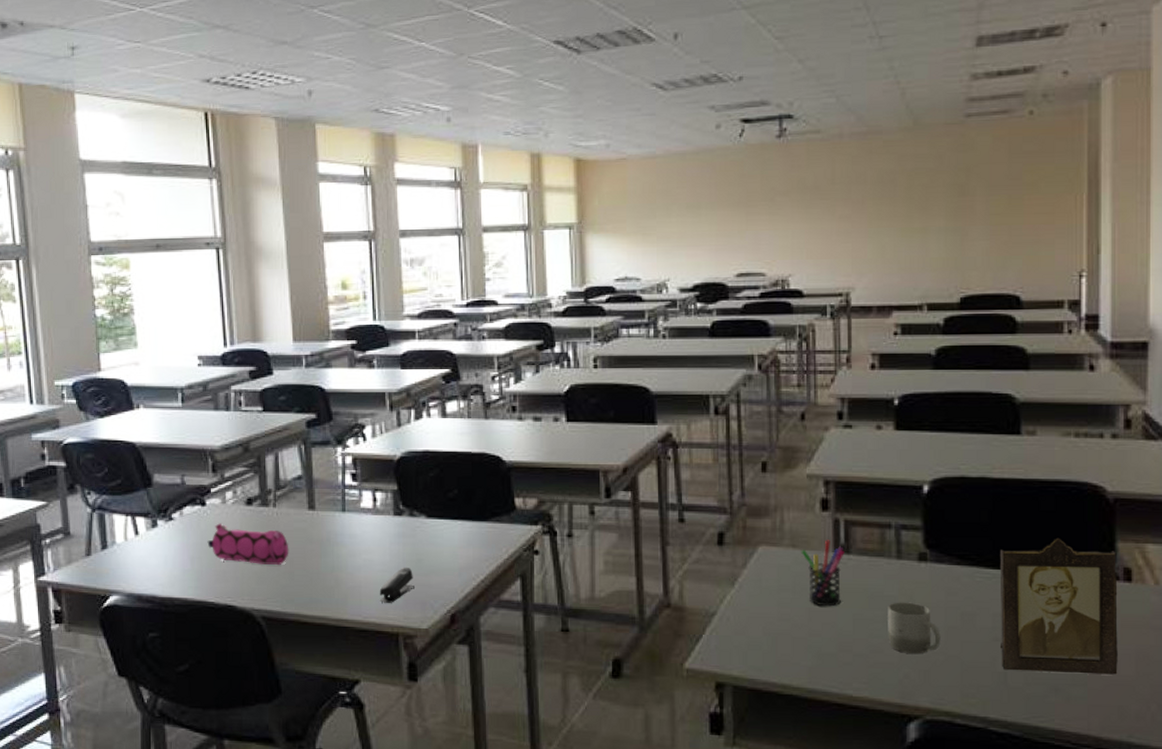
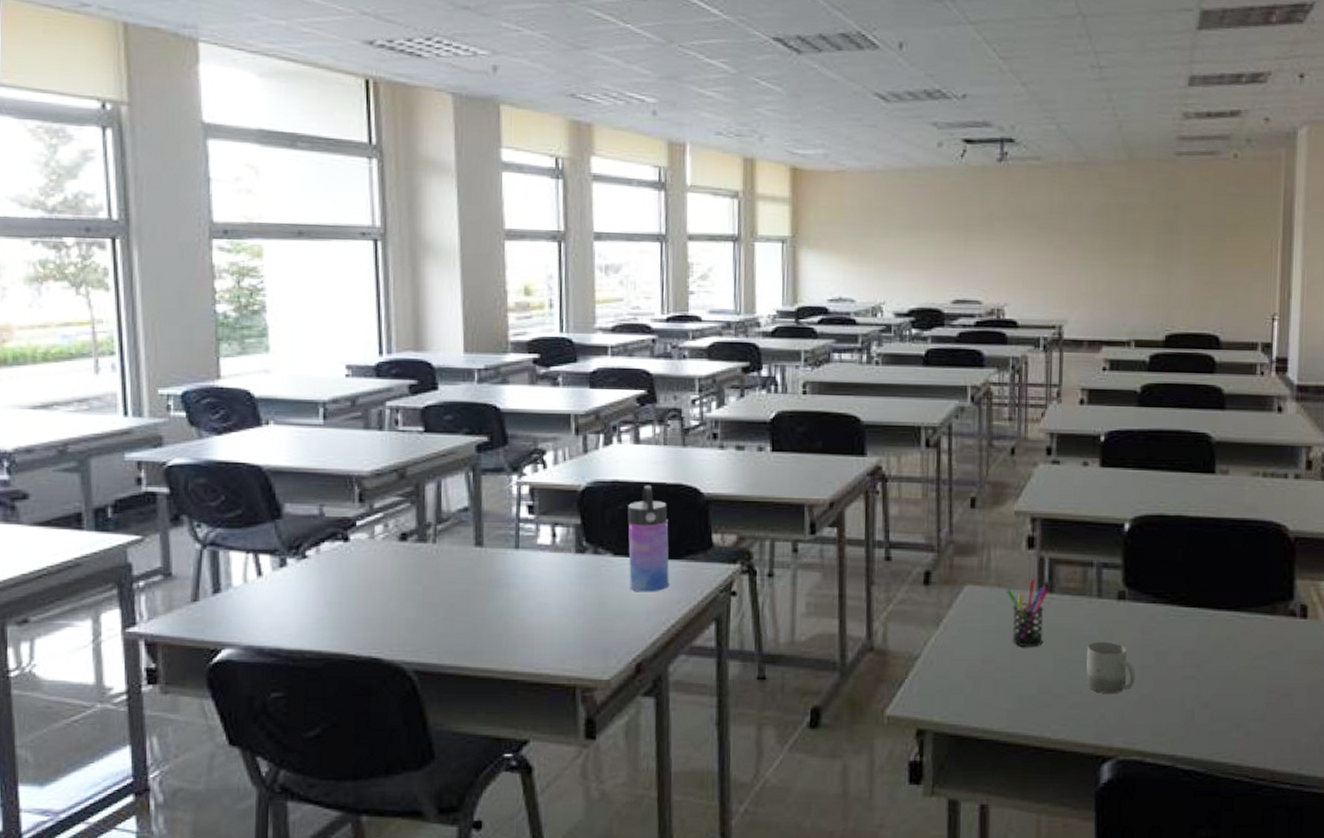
pencil case: present [207,523,289,566] -> none [349,562,450,611]
stapler: present [379,567,414,603] -> none [555,611,596,652]
water bottle: none [438,454,477,551] -> present [628,485,669,592]
photo frame: present [999,537,1118,675] -> none [1189,575,1295,709]

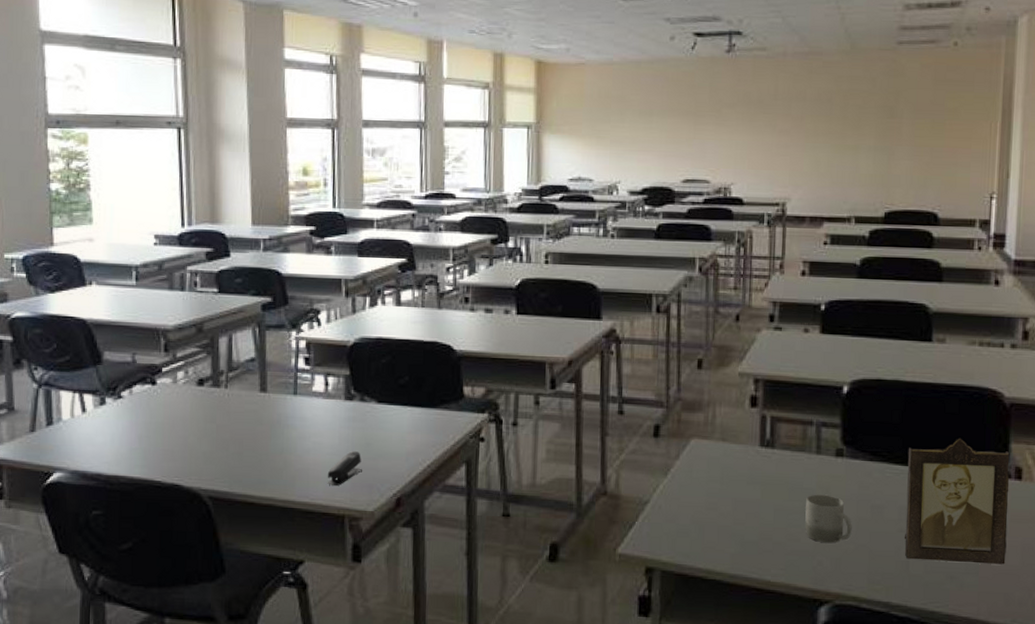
stapler: none [555,611,596,652] -> present [327,450,362,486]
water bottle: present [628,485,669,592] -> none [390,342,426,436]
pen holder: present [1006,578,1048,647] -> none [729,434,770,497]
photo frame: none [1189,575,1295,709] -> present [904,438,1010,565]

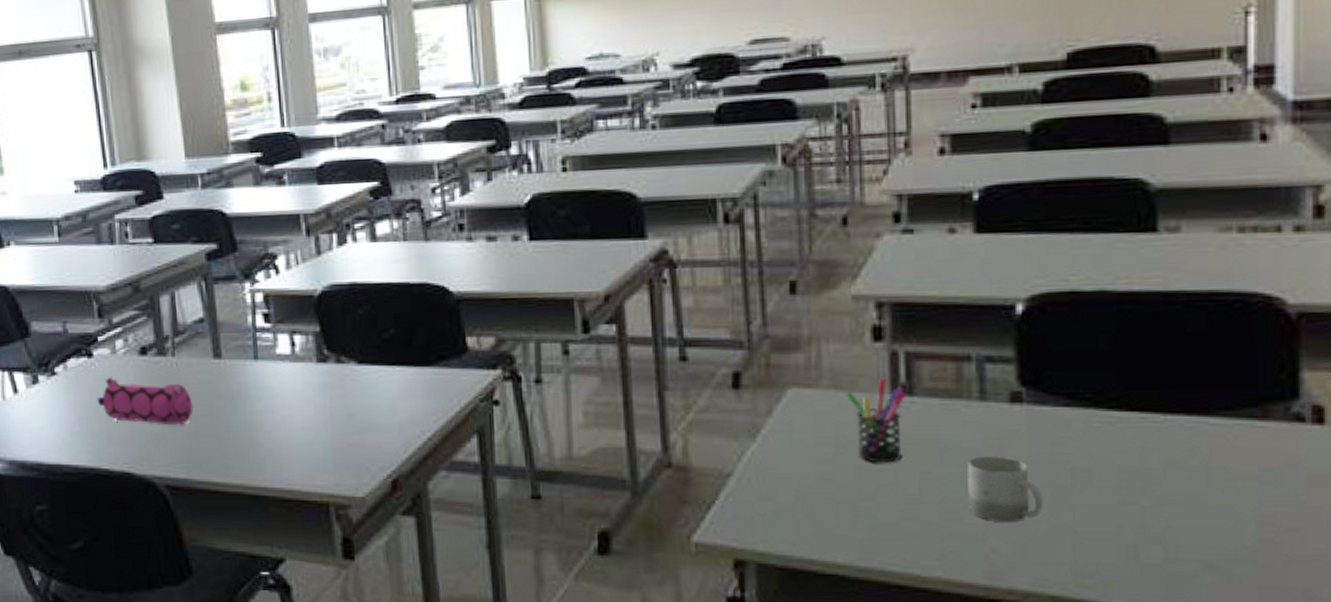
pencil case: none [156,403,239,446] -> present [97,377,194,425]
stapler: present [327,450,362,486] -> none [303,423,346,467]
pen holder: none [729,434,770,497] -> present [845,378,906,463]
photo frame: present [904,438,1010,565] -> none [1127,367,1303,547]

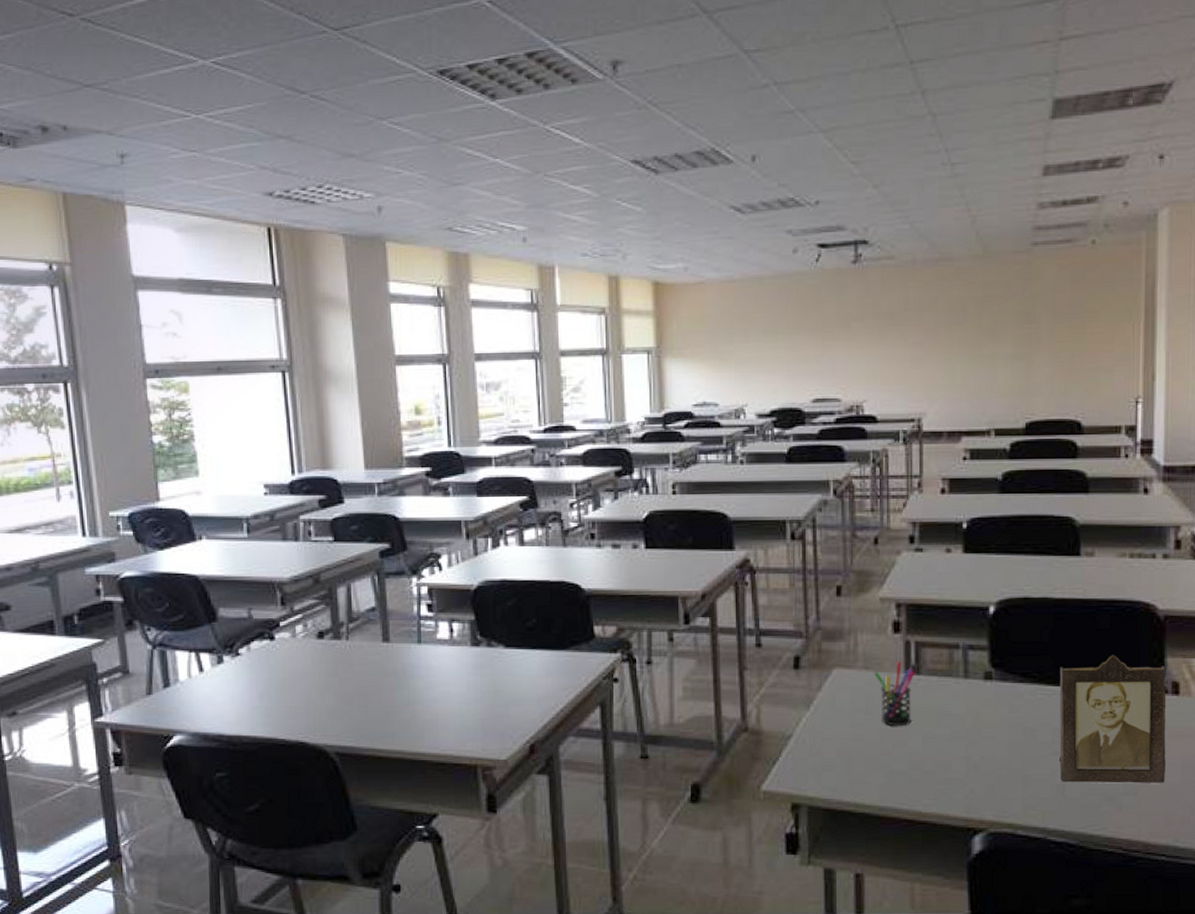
pencil case: present [97,377,194,425] -> none [277,658,363,700]
cup: present [968,456,1043,523] -> none [955,720,1004,770]
photo frame: none [1127,367,1303,547] -> present [1059,654,1167,783]

